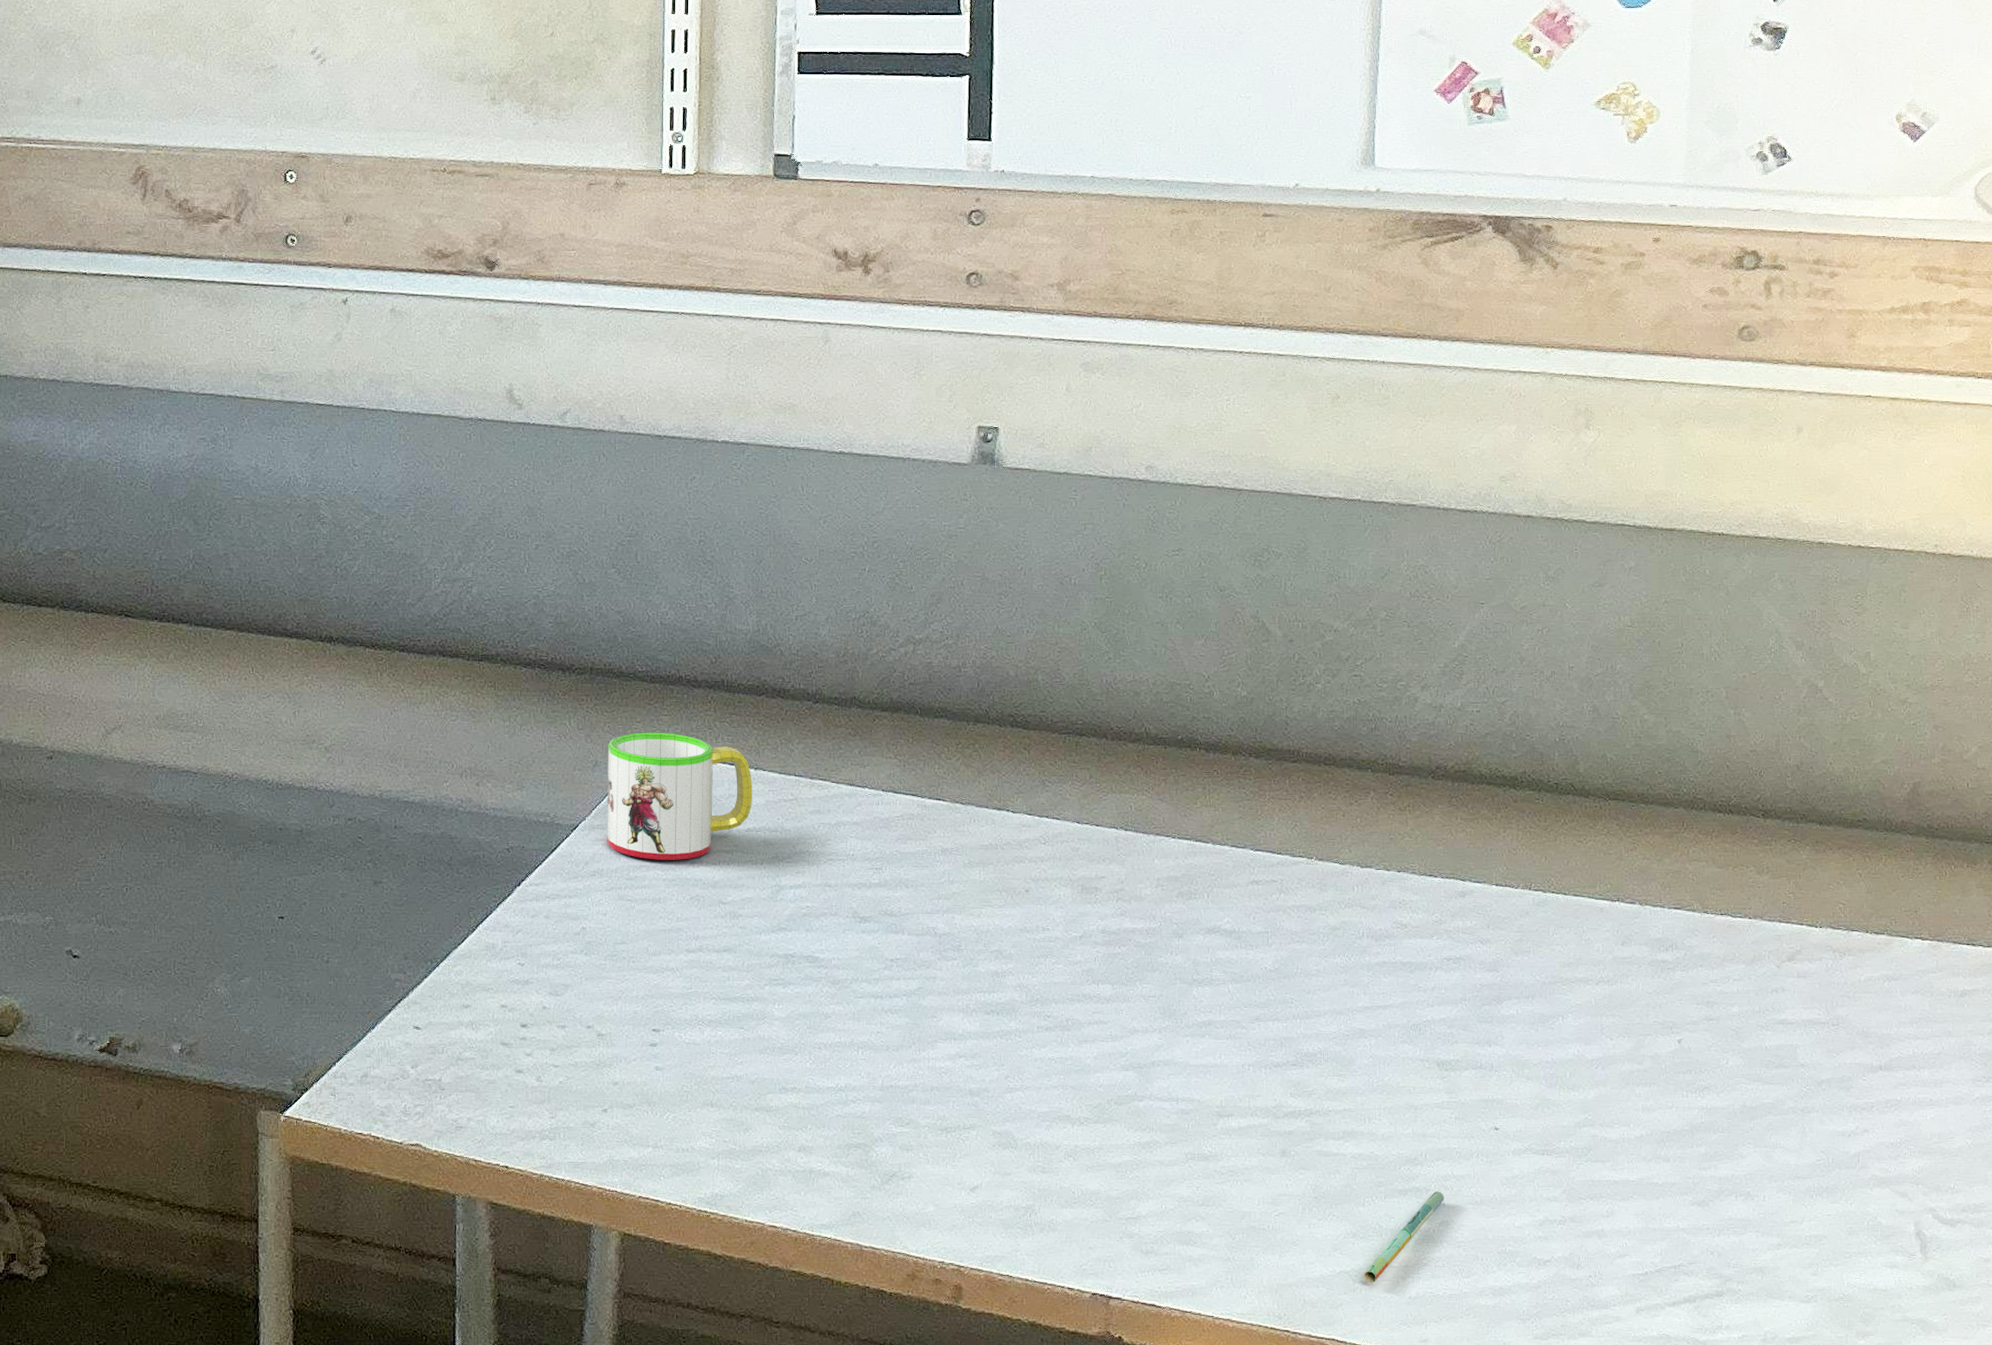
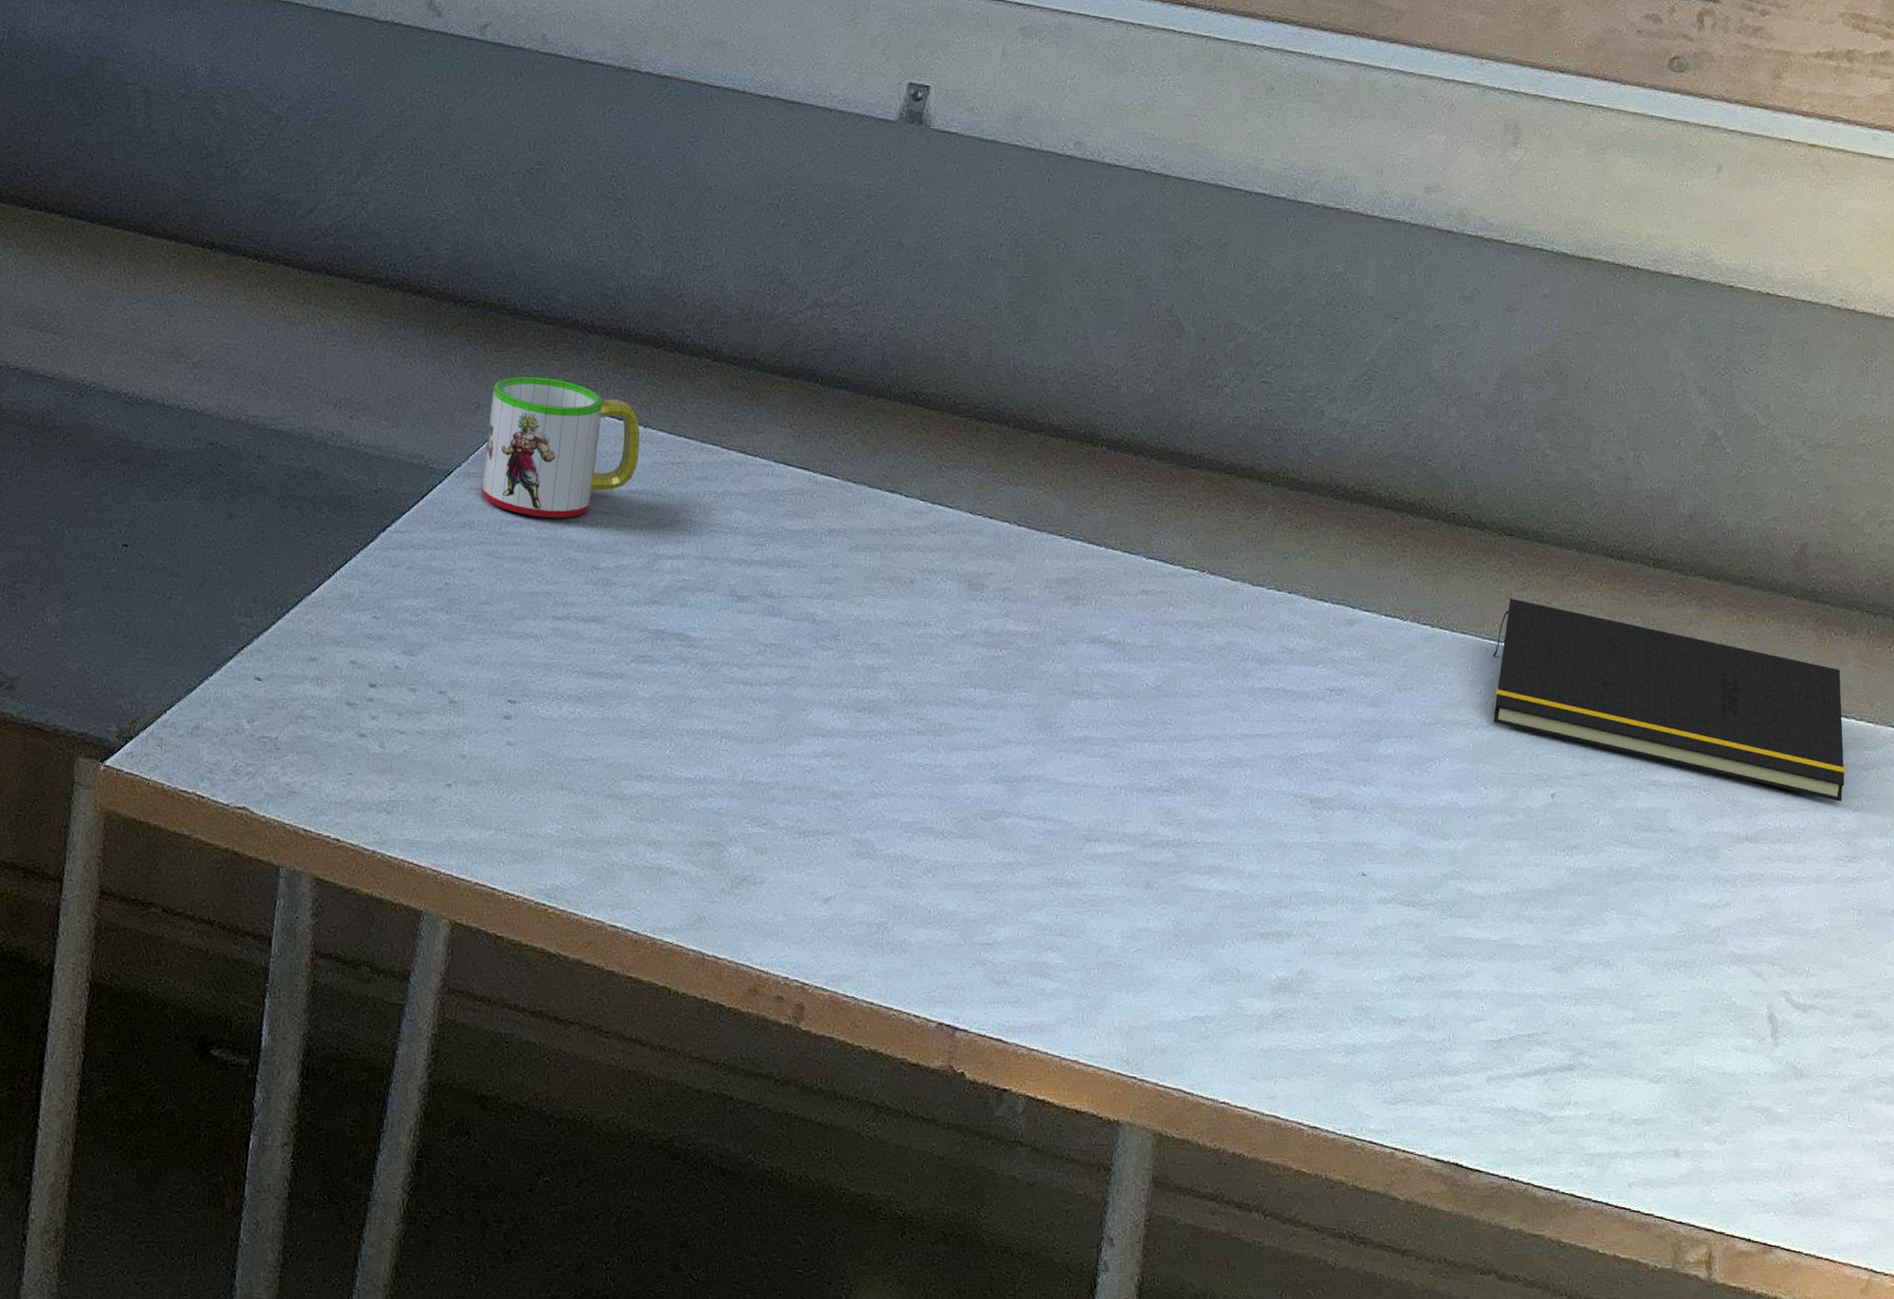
pen: present [1364,1191,1444,1282] -> none [1217,937,1306,1031]
notepad: none [1608,859,1977,1026] -> present [1493,598,1845,802]

